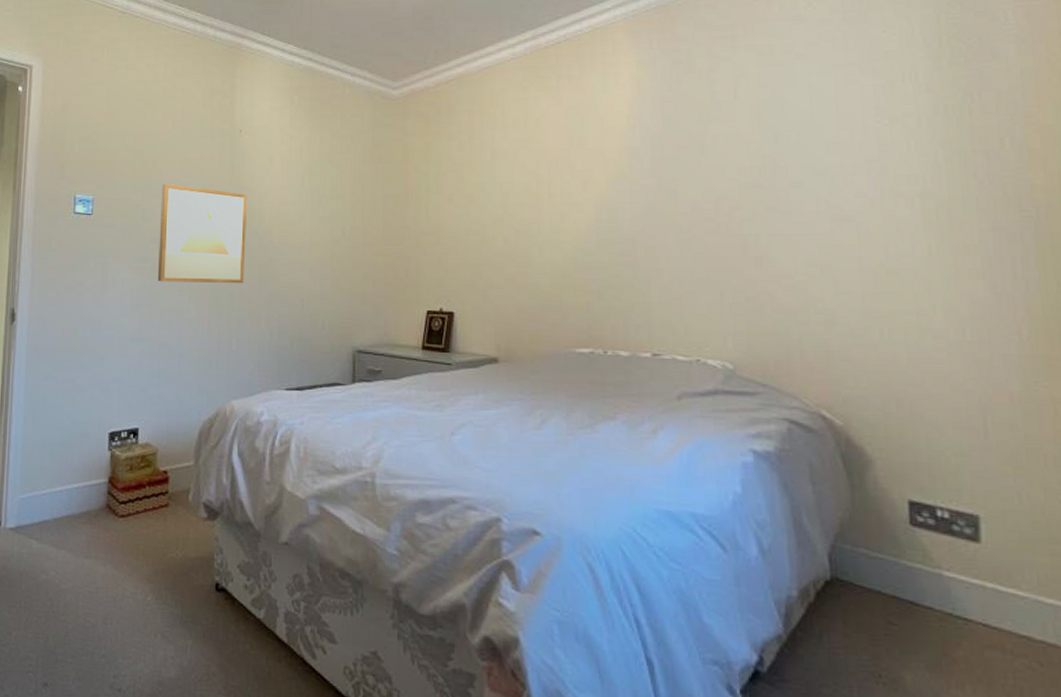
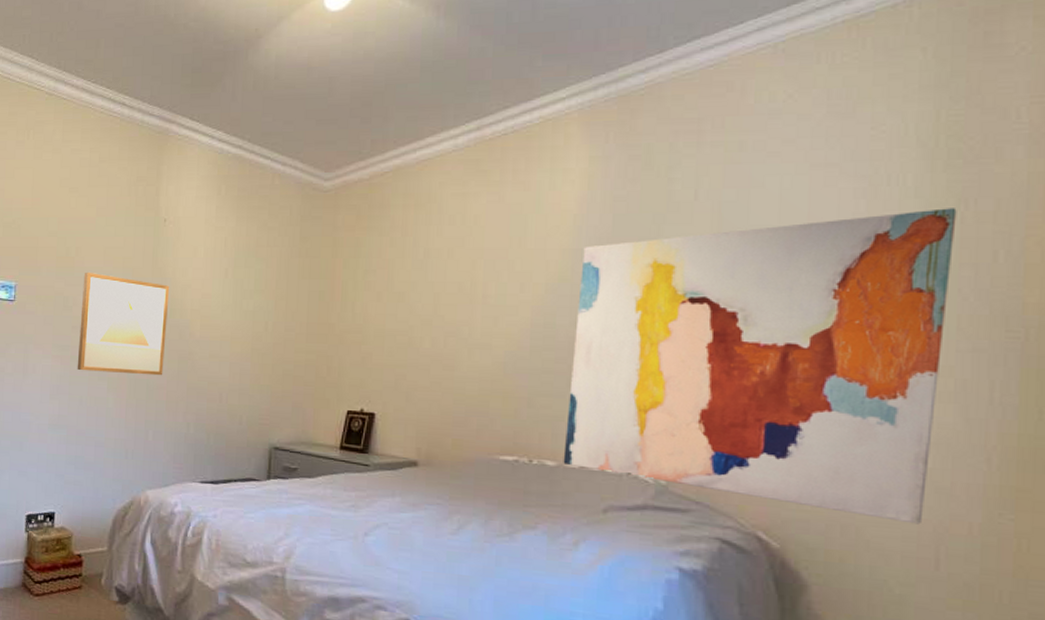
wall art: none [635,101,968,396] -> present [563,208,957,525]

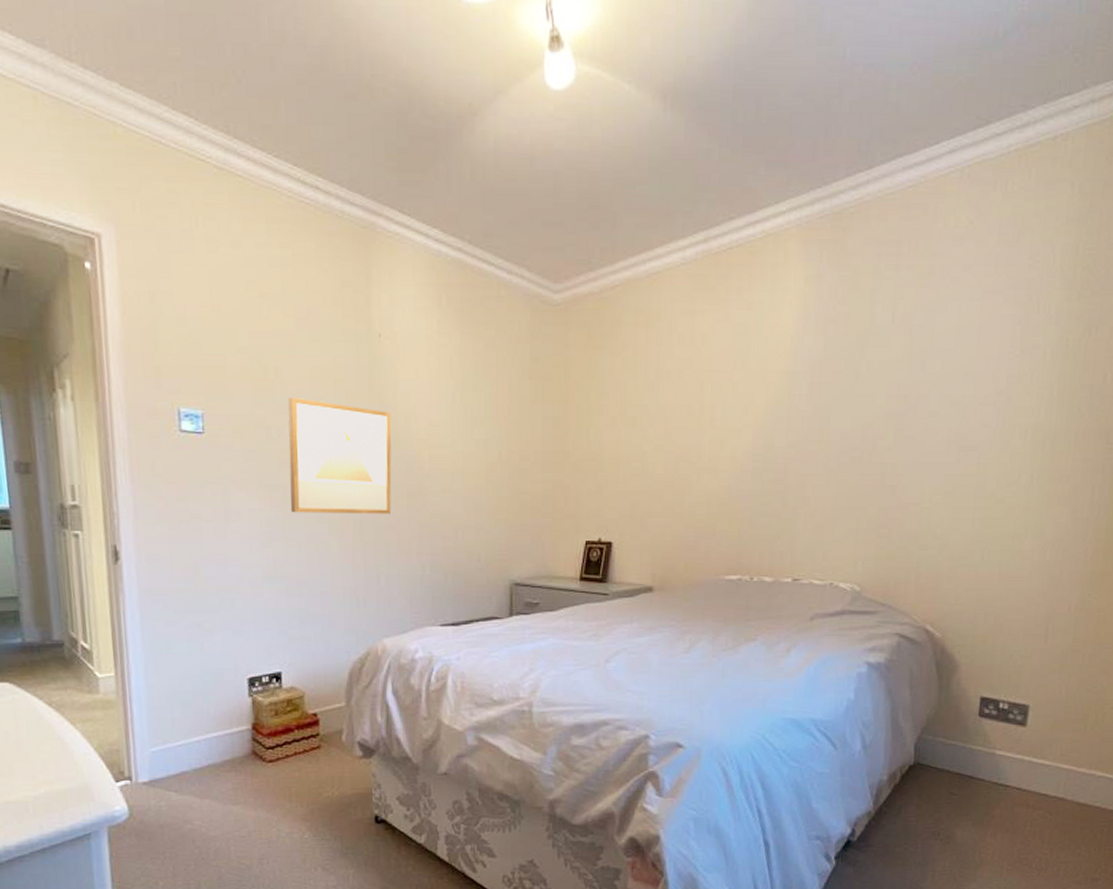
wall art: present [563,208,957,525] -> none [778,335,1083,608]

